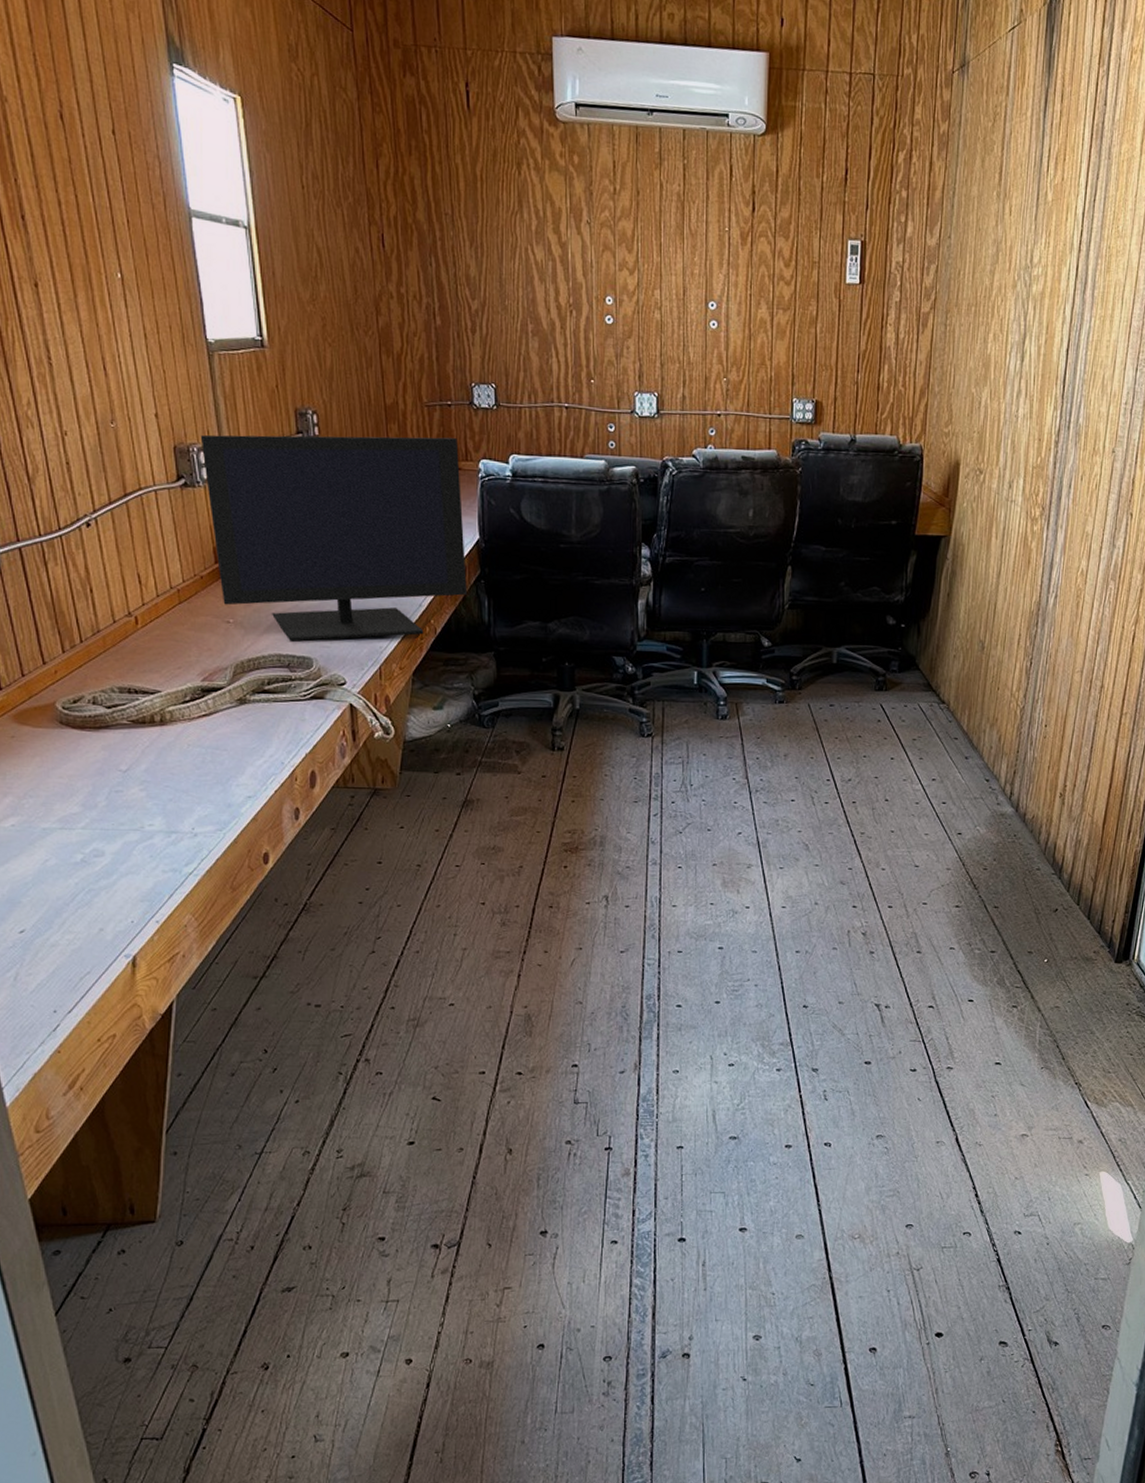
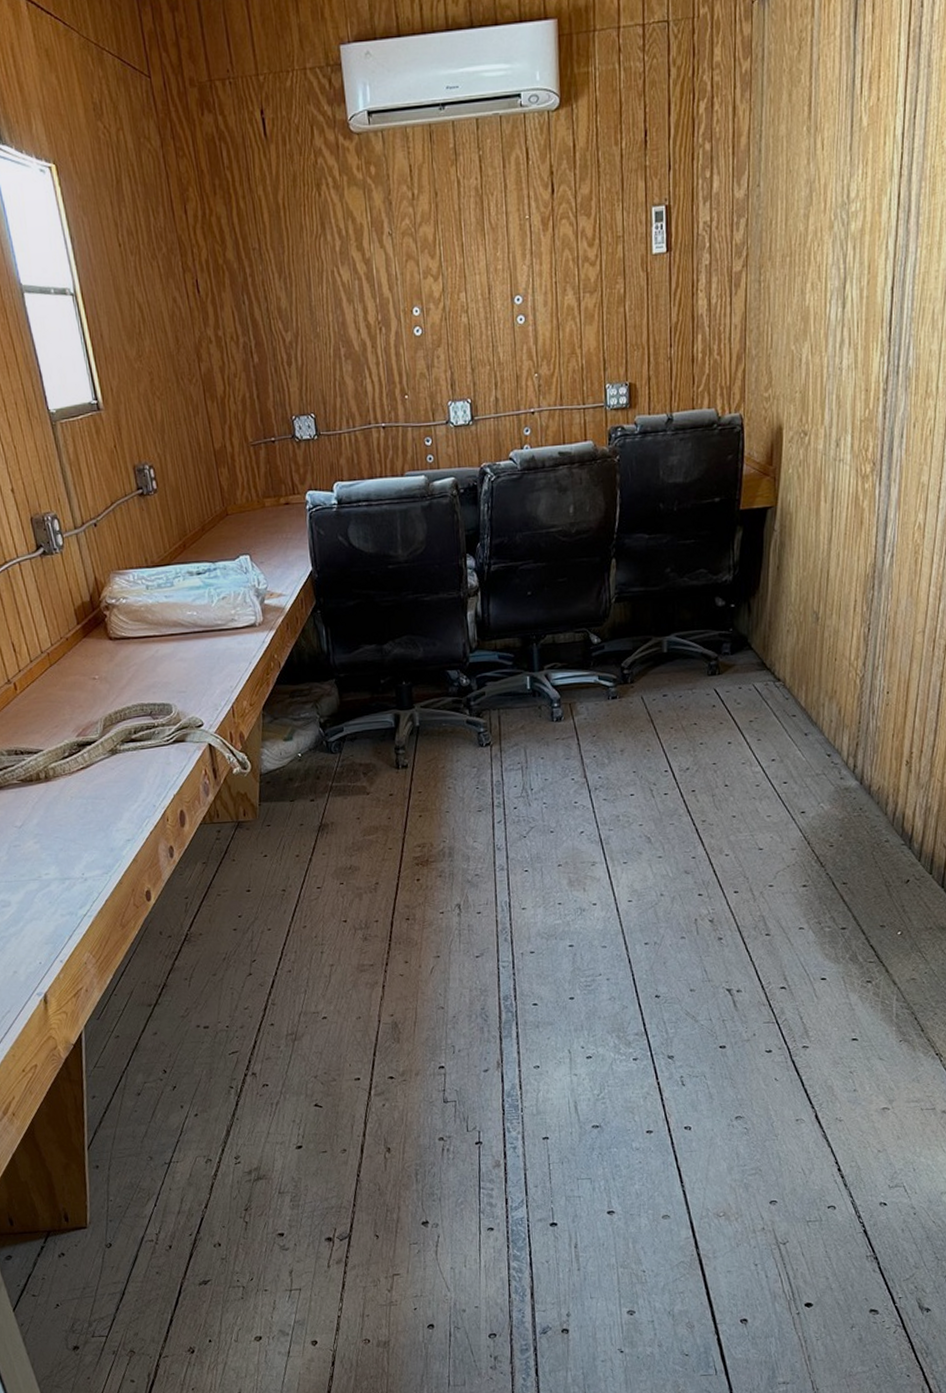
monitor: present [200,434,468,642] -> none [52,474,306,690]

